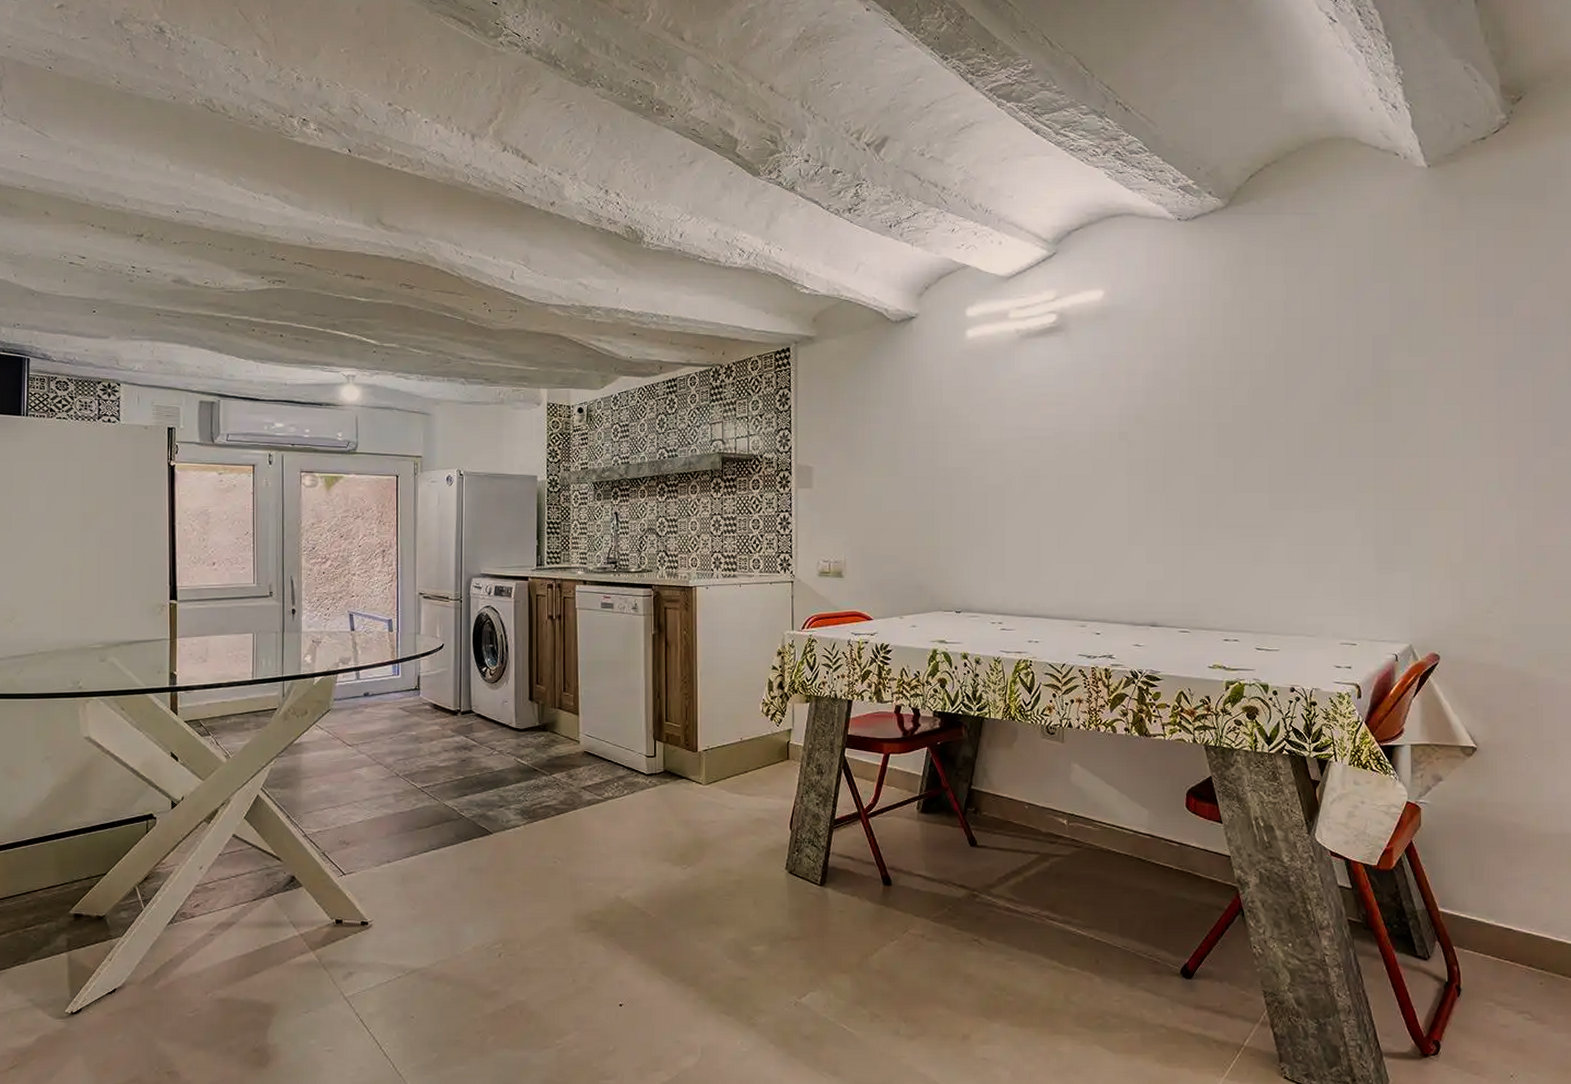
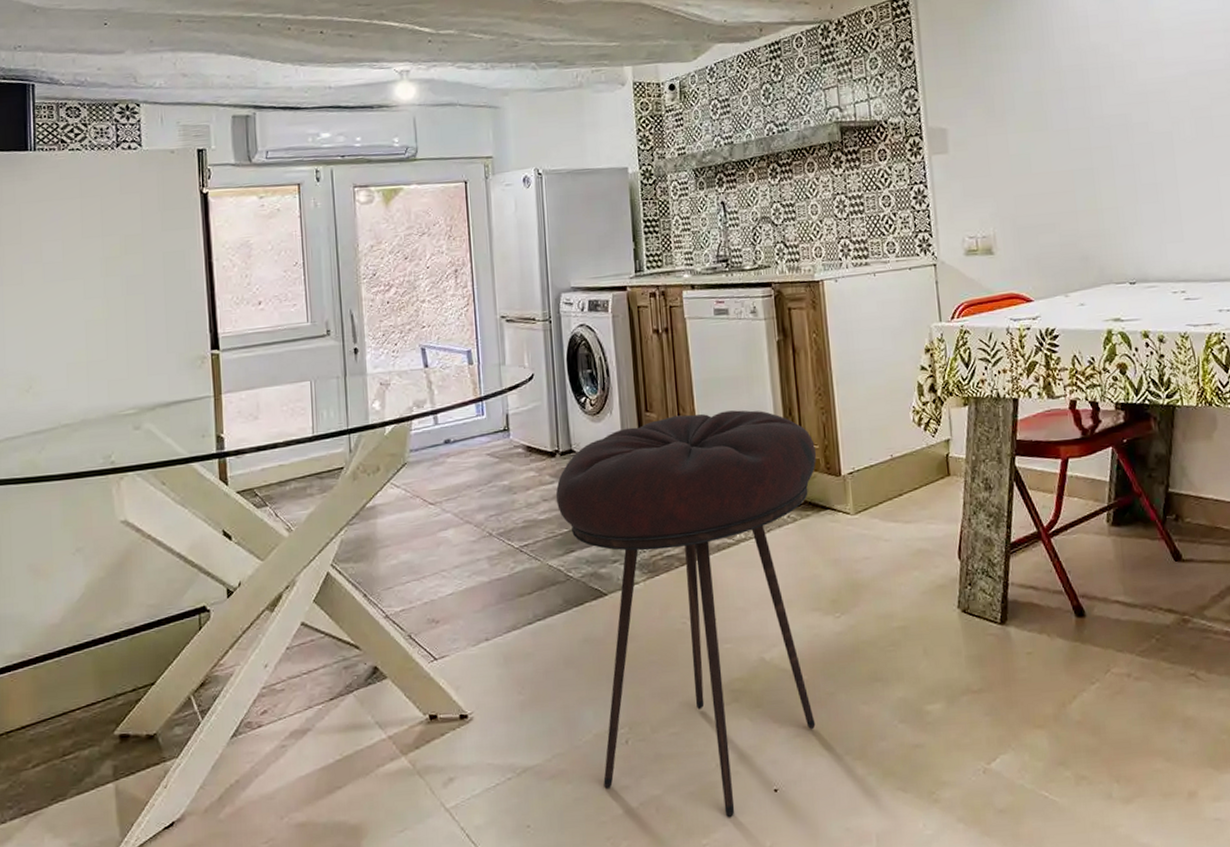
stool: none [455,689,678,1024] -> present [556,410,817,818]

